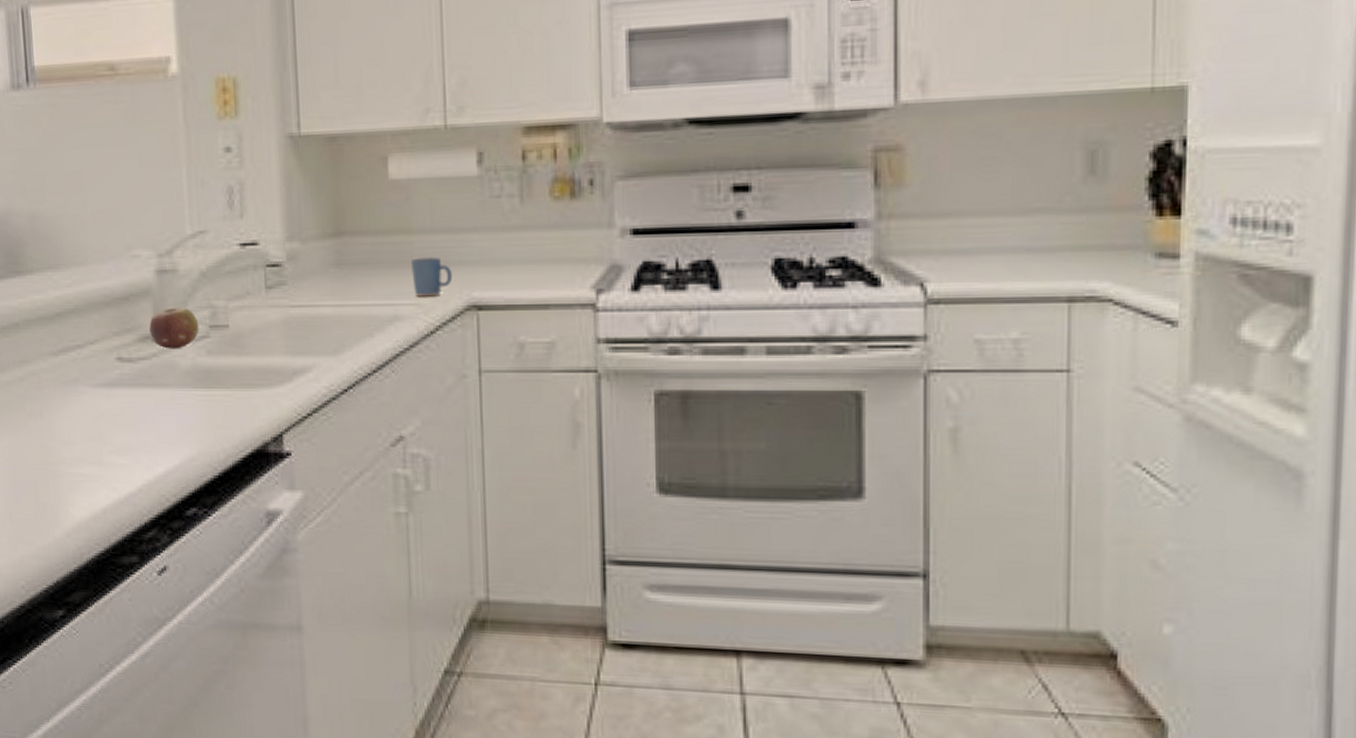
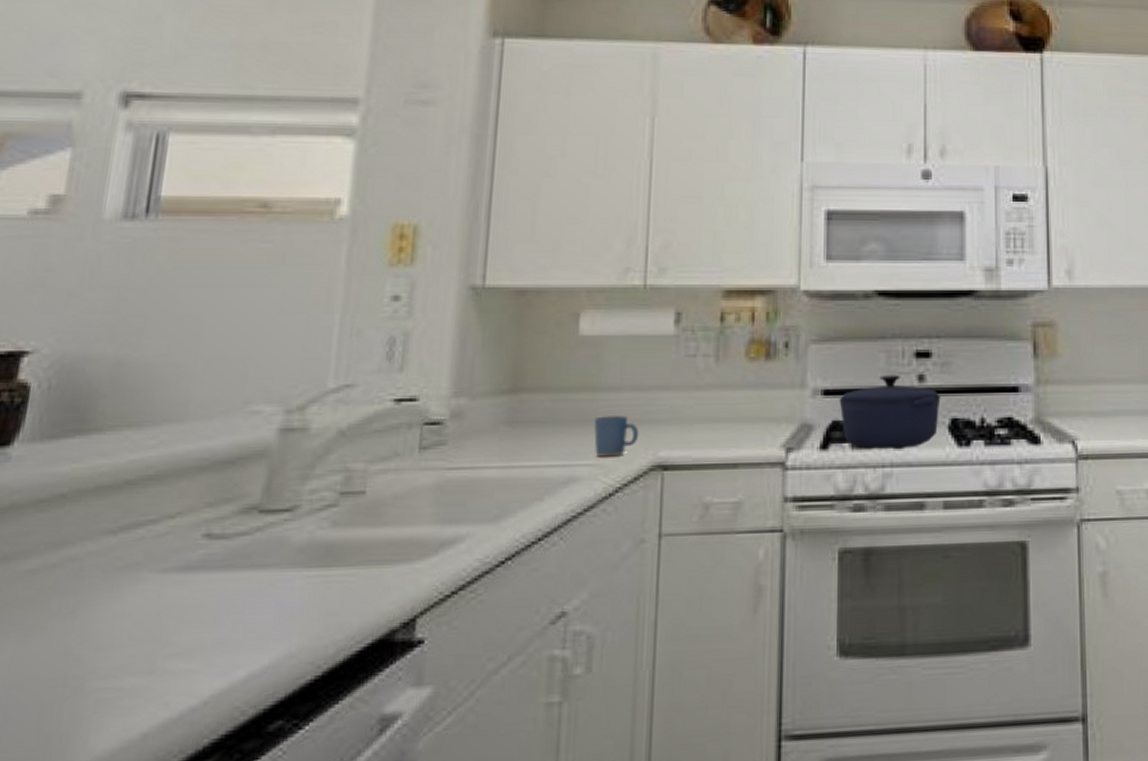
fruit: present [149,306,199,349] -> none [257,470,327,522]
cooking pot: none [649,212,762,292] -> present [839,375,941,450]

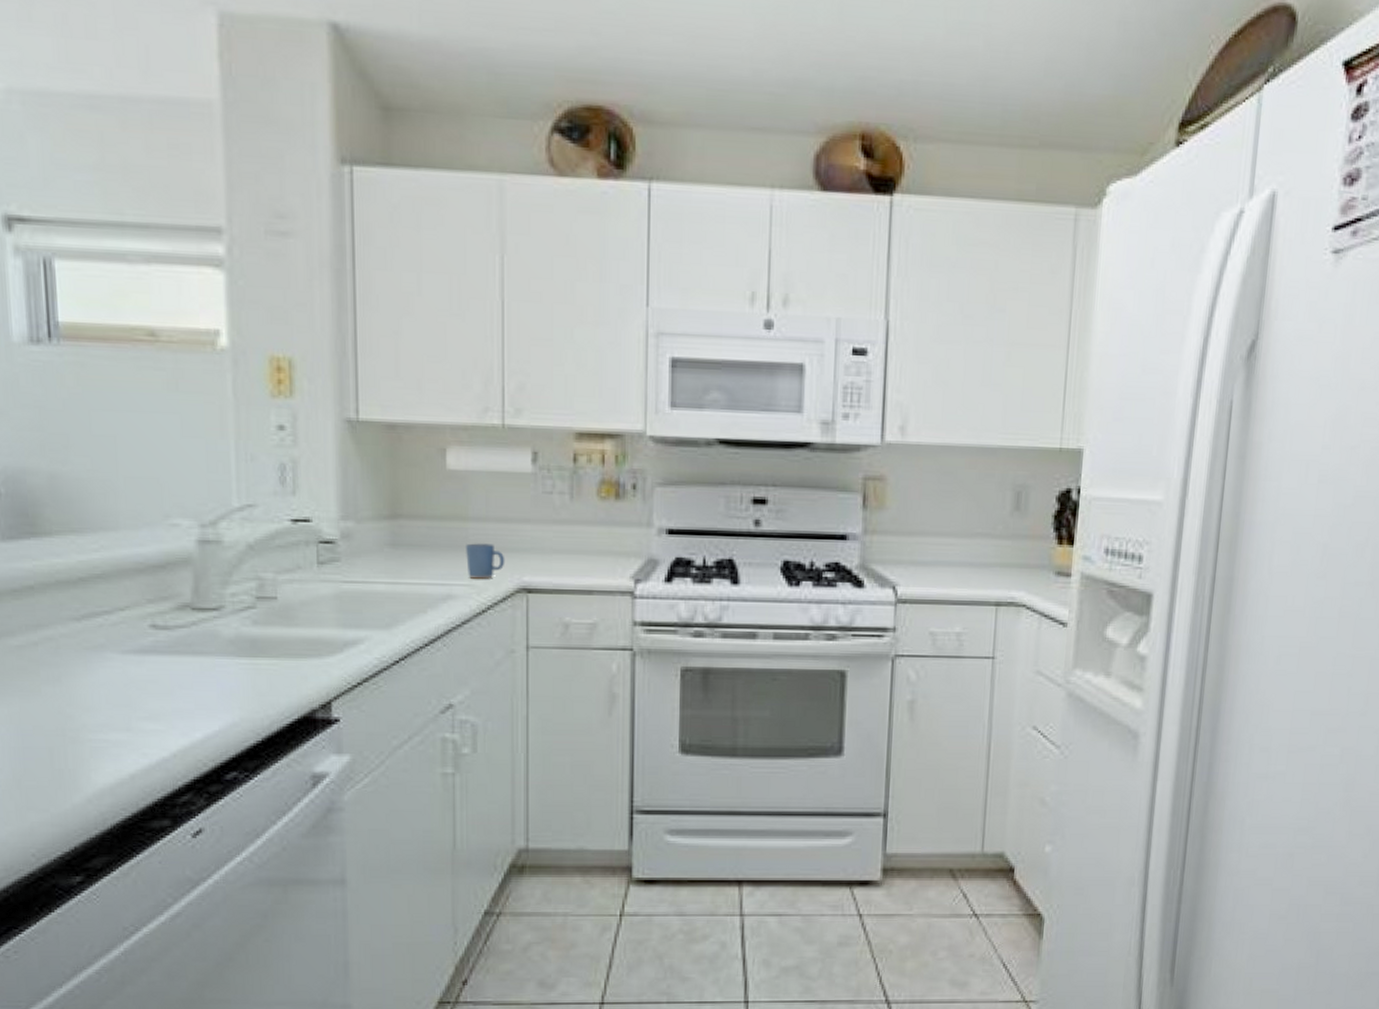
cooking pot: present [839,375,941,450] -> none [682,518,775,586]

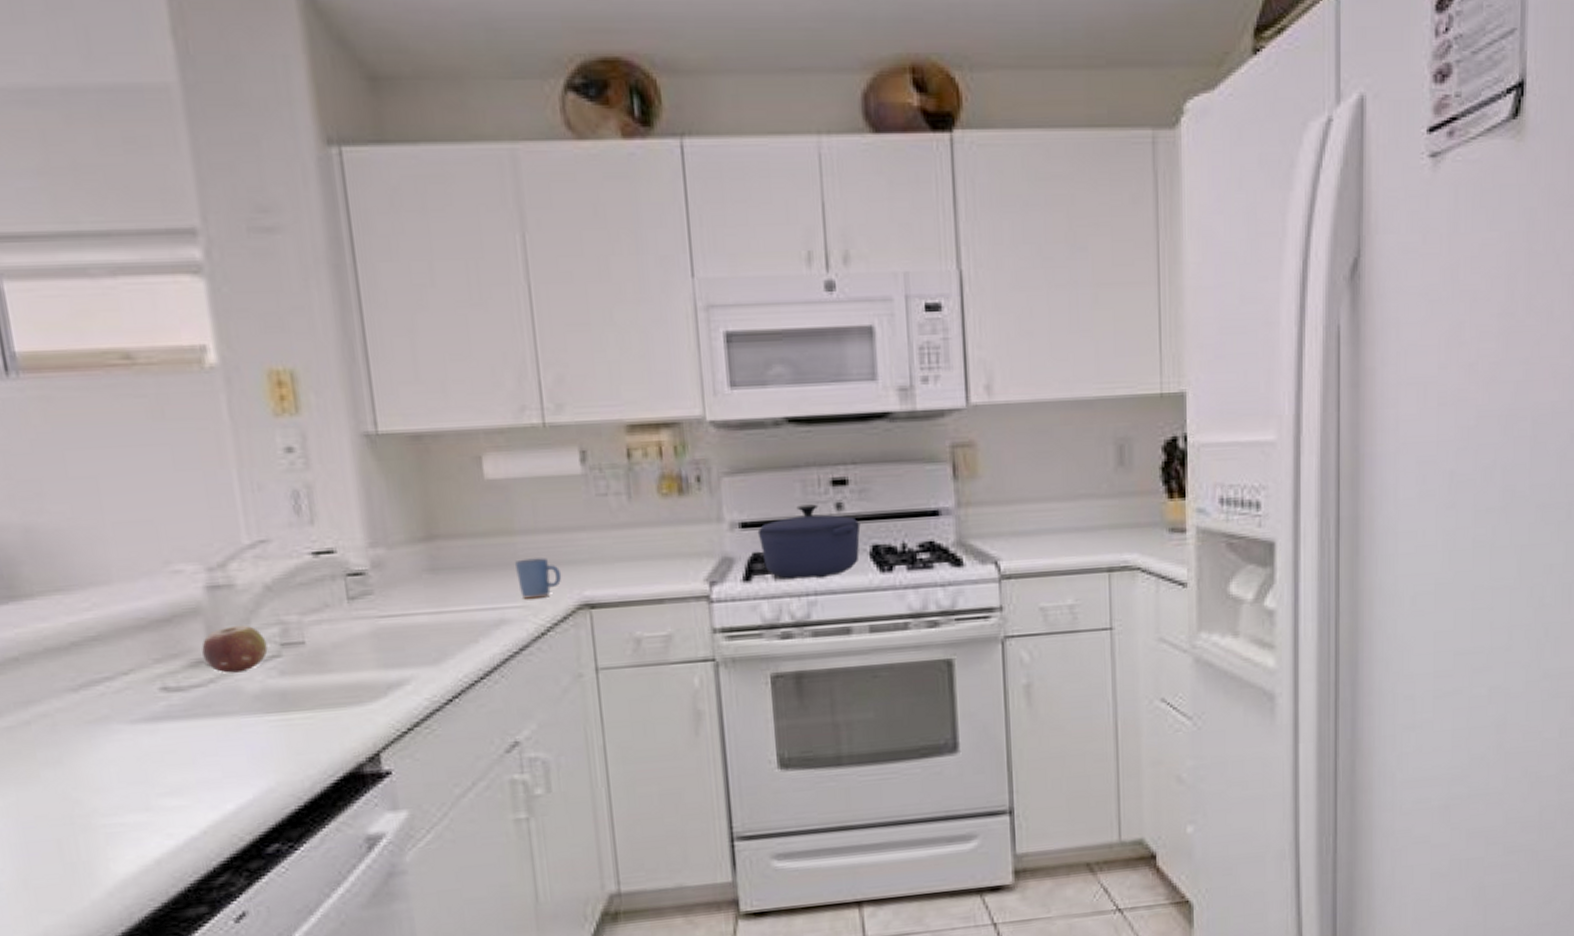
fruit: none [189,577,245,618] -> present [201,625,268,673]
cooking pot: none [682,518,775,586] -> present [757,504,861,580]

